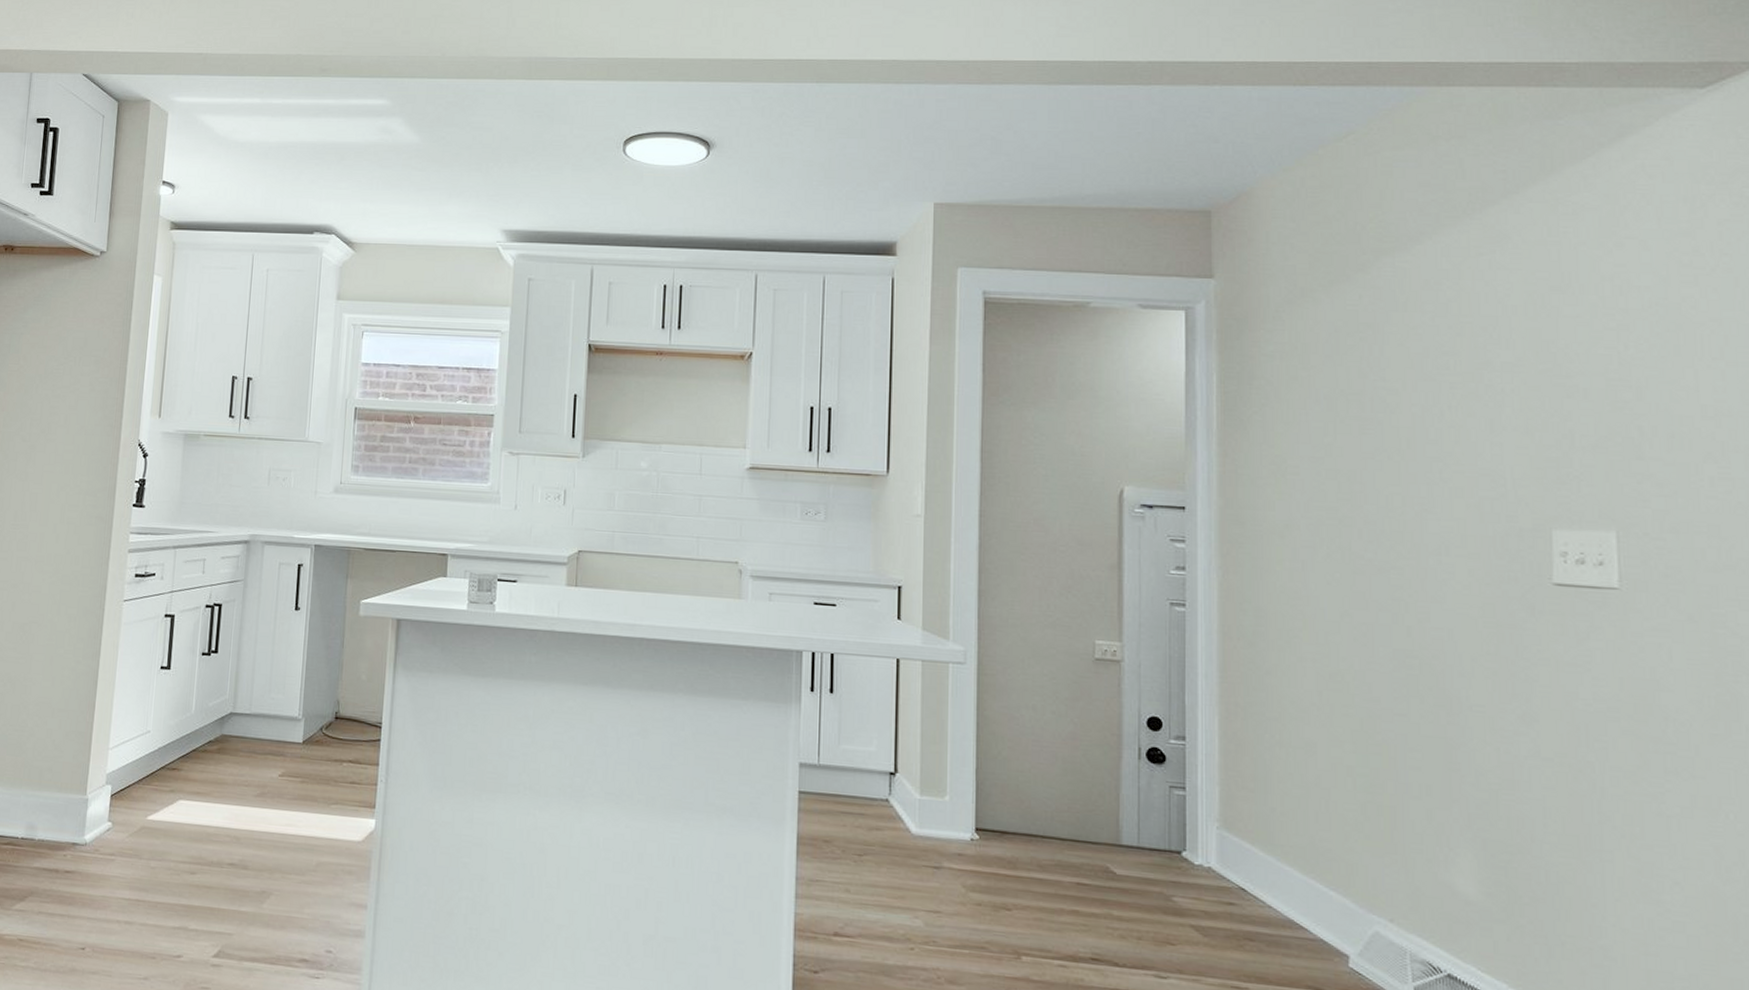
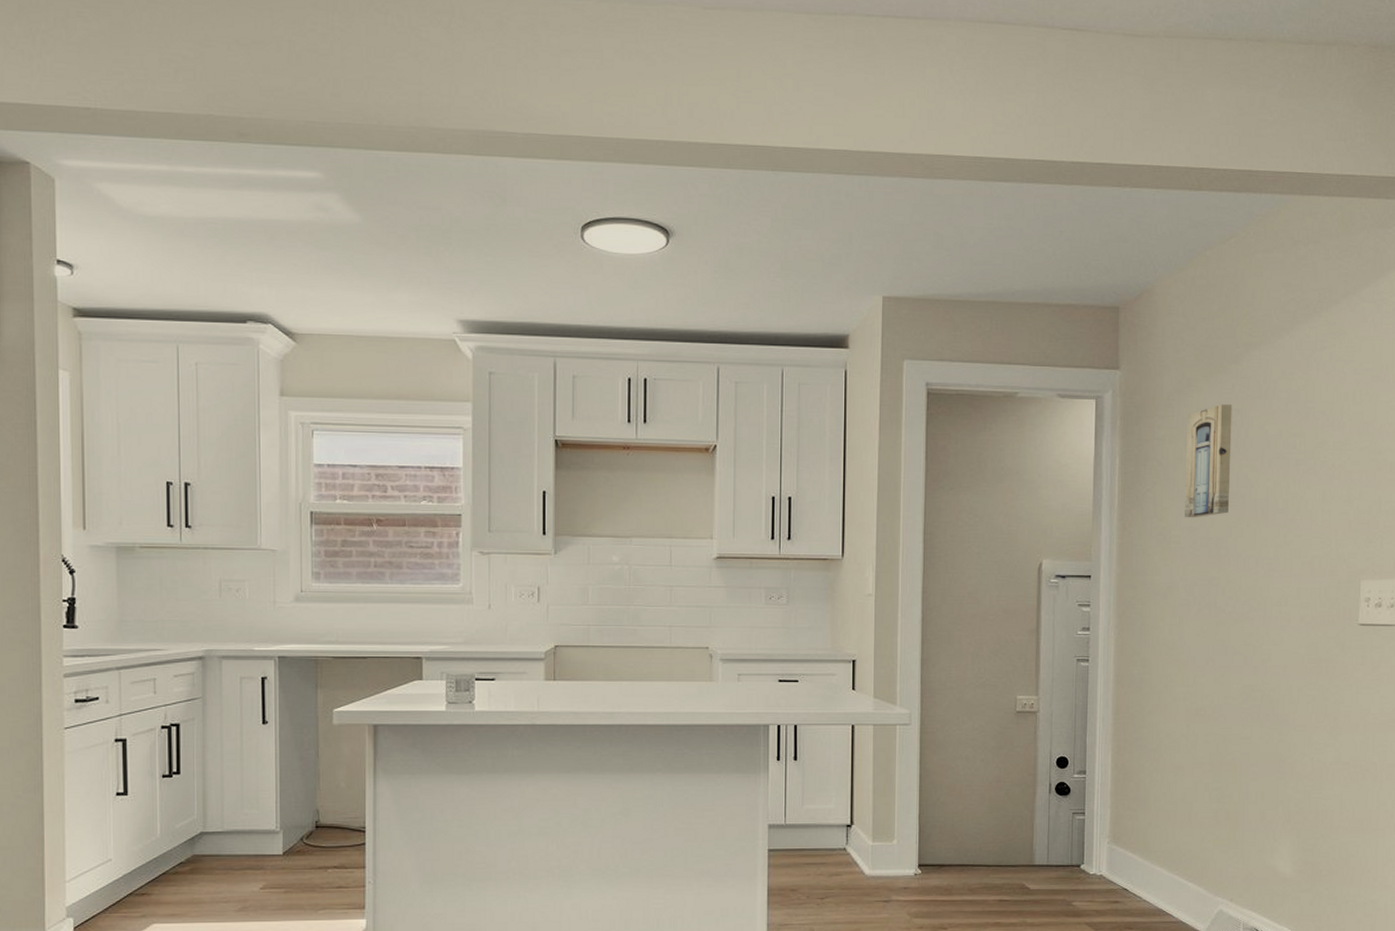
wall art: none [1302,317,1363,447] -> present [1185,404,1233,518]

